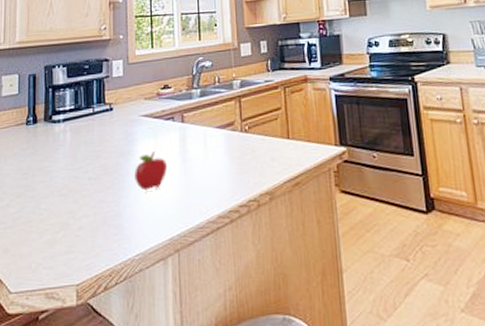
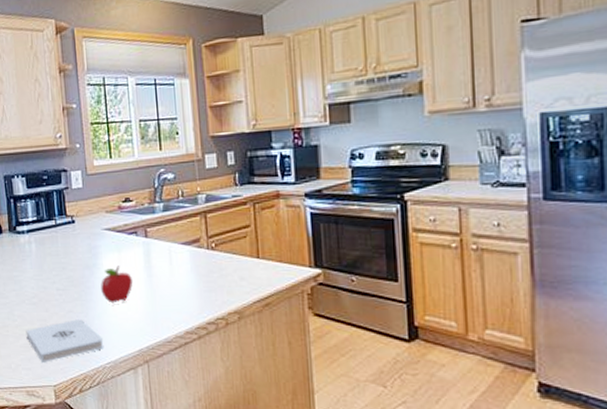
notepad: none [51,209,134,261] -> present [26,319,104,364]

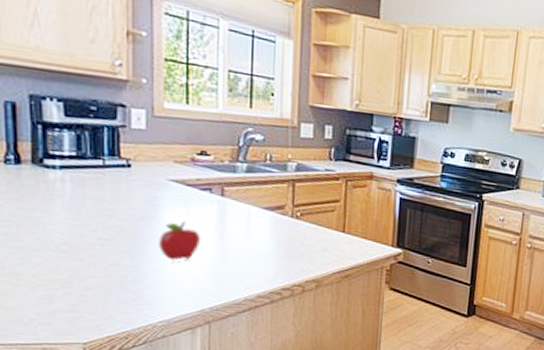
notepad: present [26,319,104,364] -> none [47,273,157,319]

